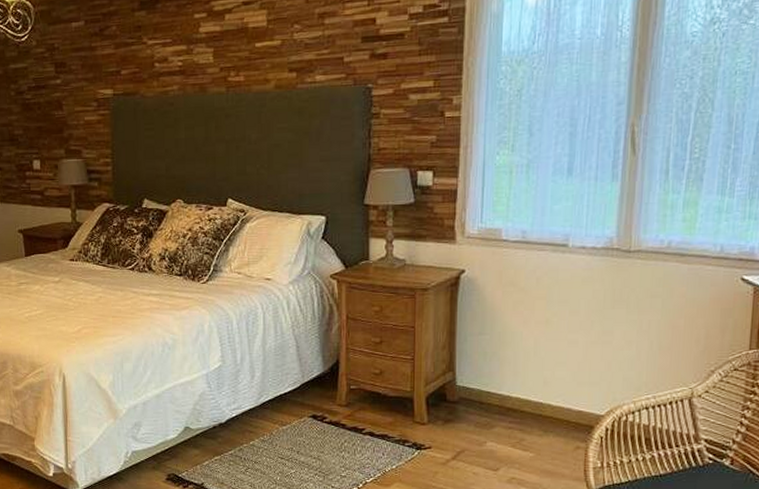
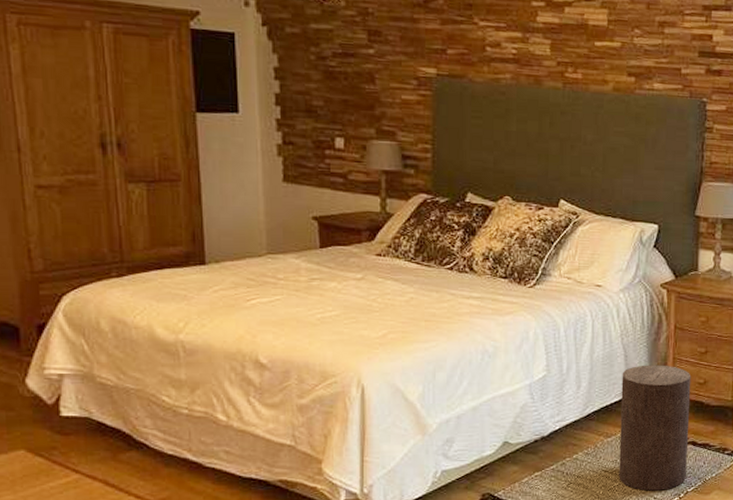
stool: none [294,355,366,480] -> present [618,365,691,491]

